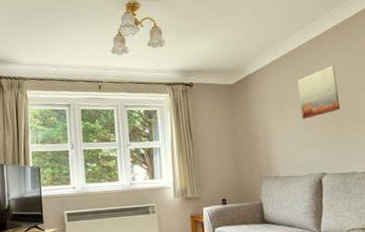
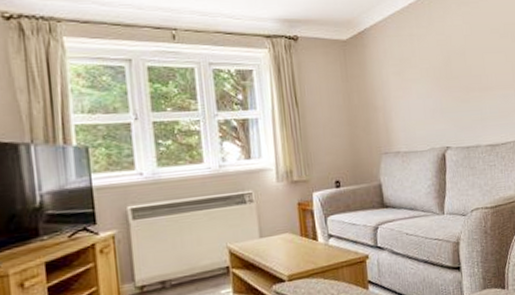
wall art: present [297,65,341,119] -> none [419,22,465,84]

